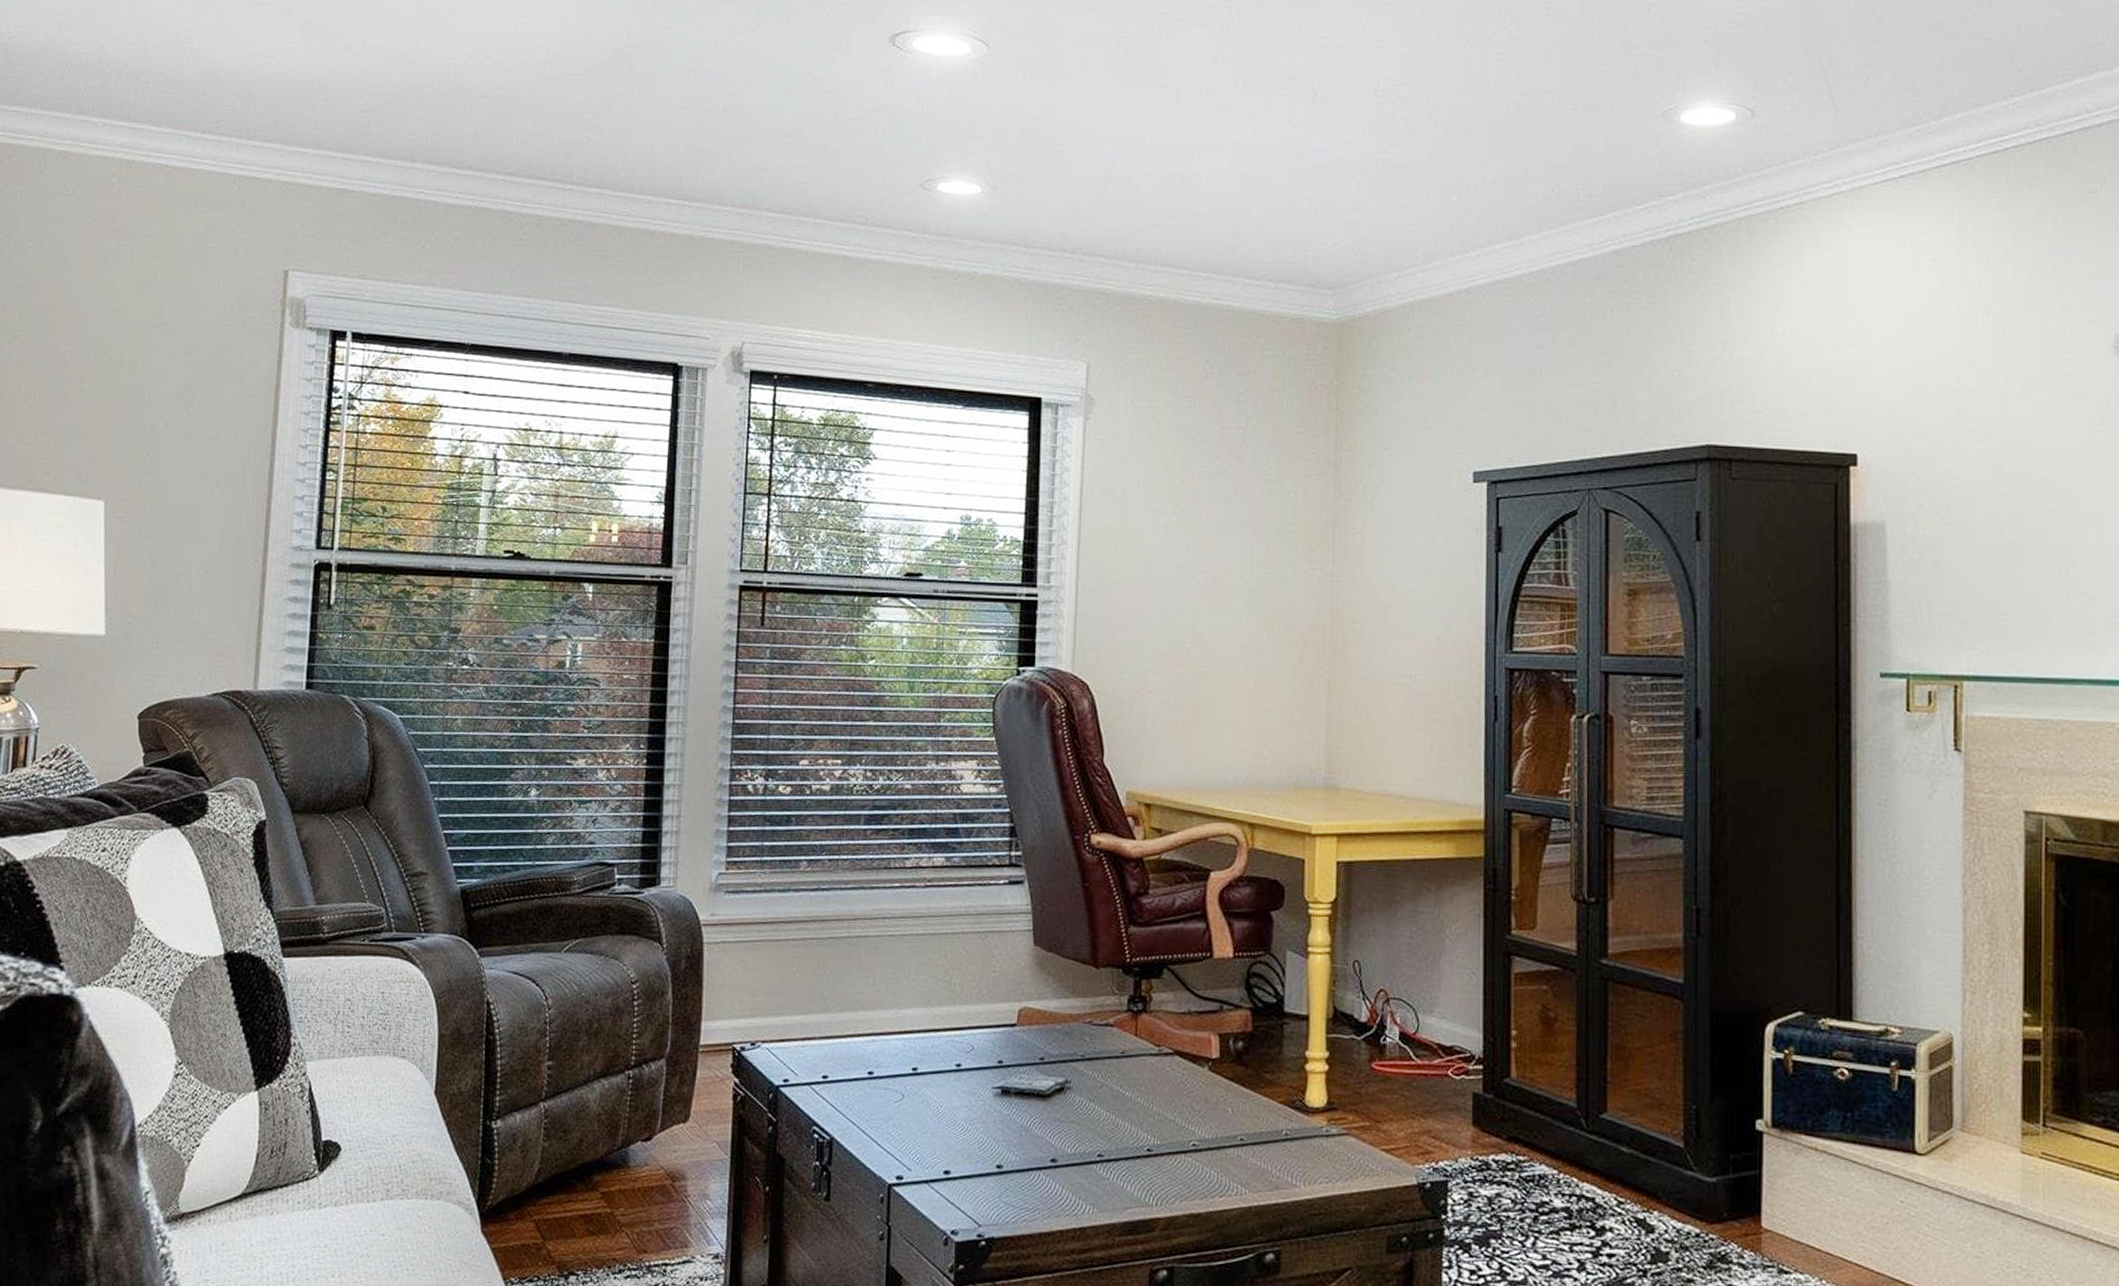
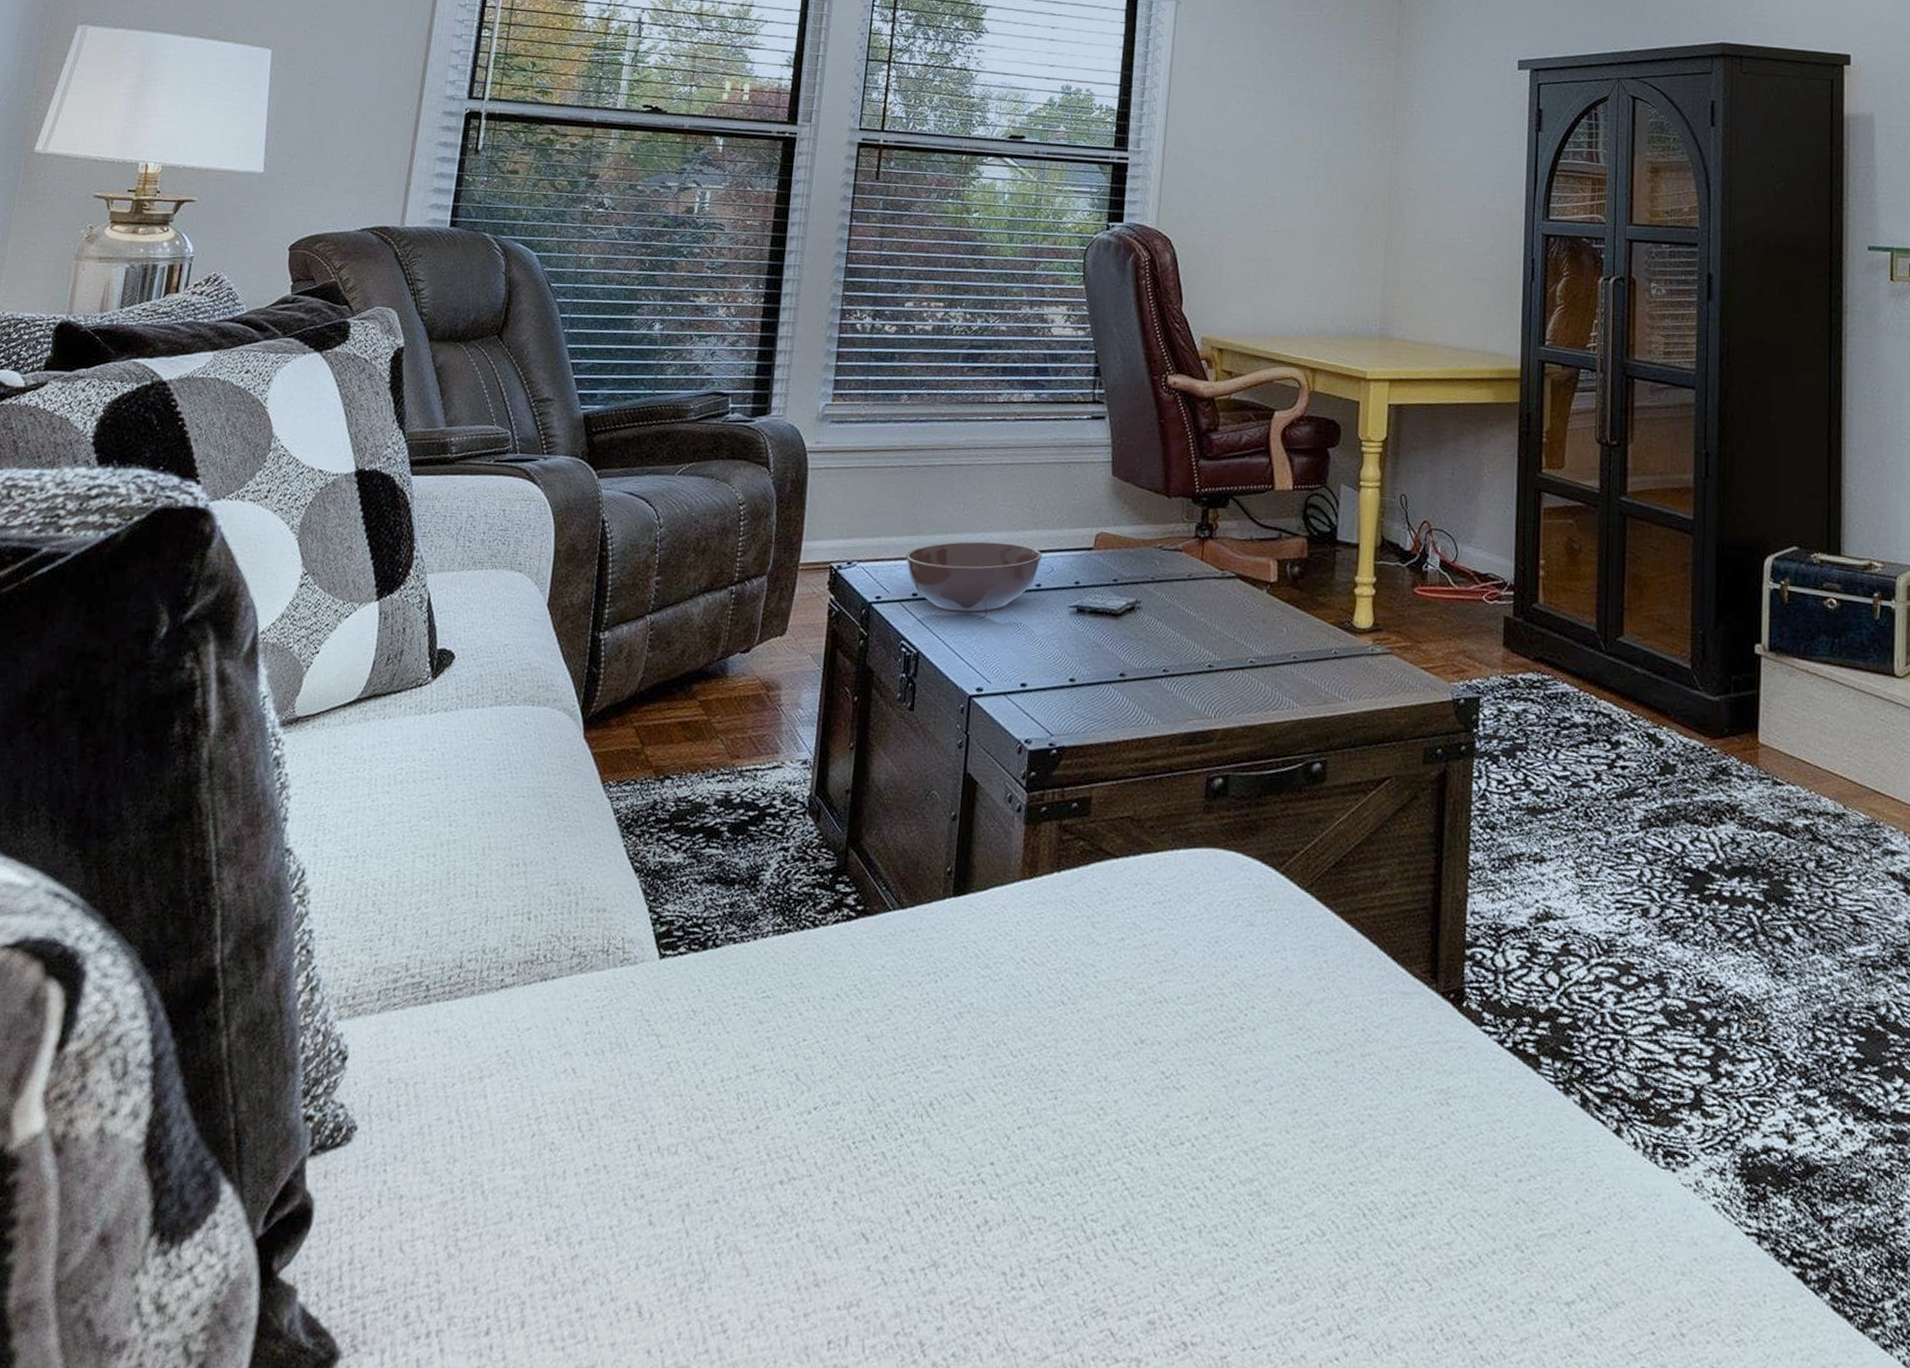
bowl: none [814,1018,961,1096] -> present [906,541,1042,613]

